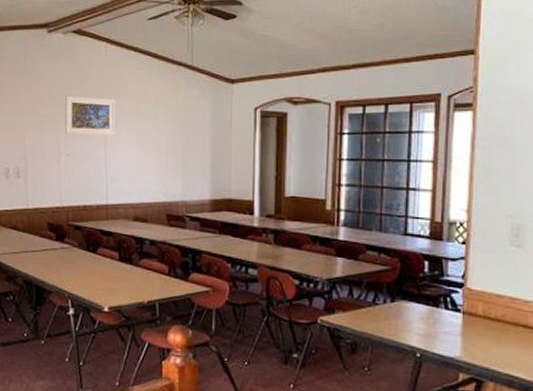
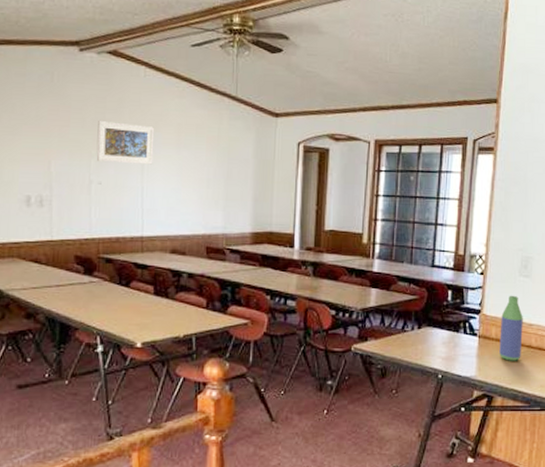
bottle: none [488,267,517,342] -> present [499,295,523,361]

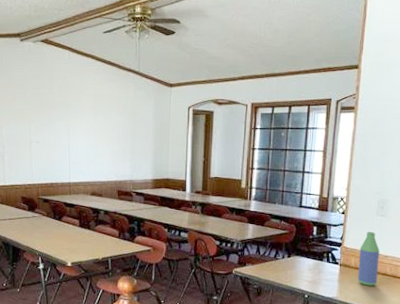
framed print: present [96,120,154,165] -> none [35,93,77,127]

